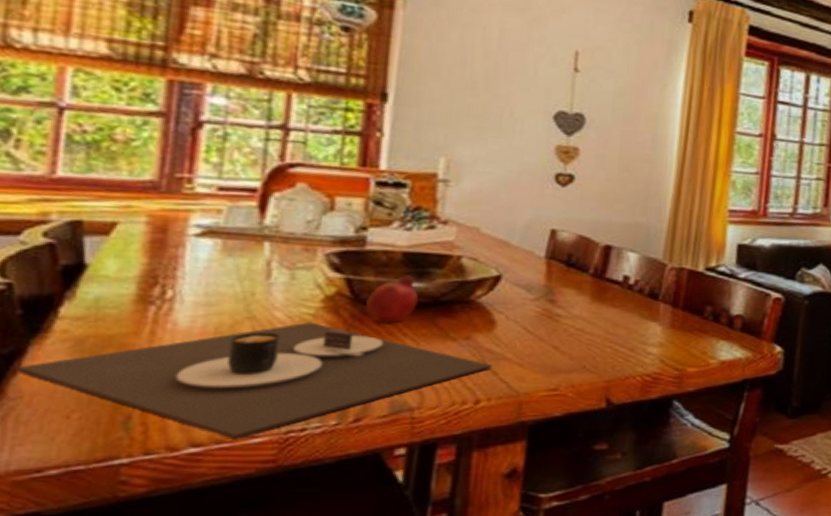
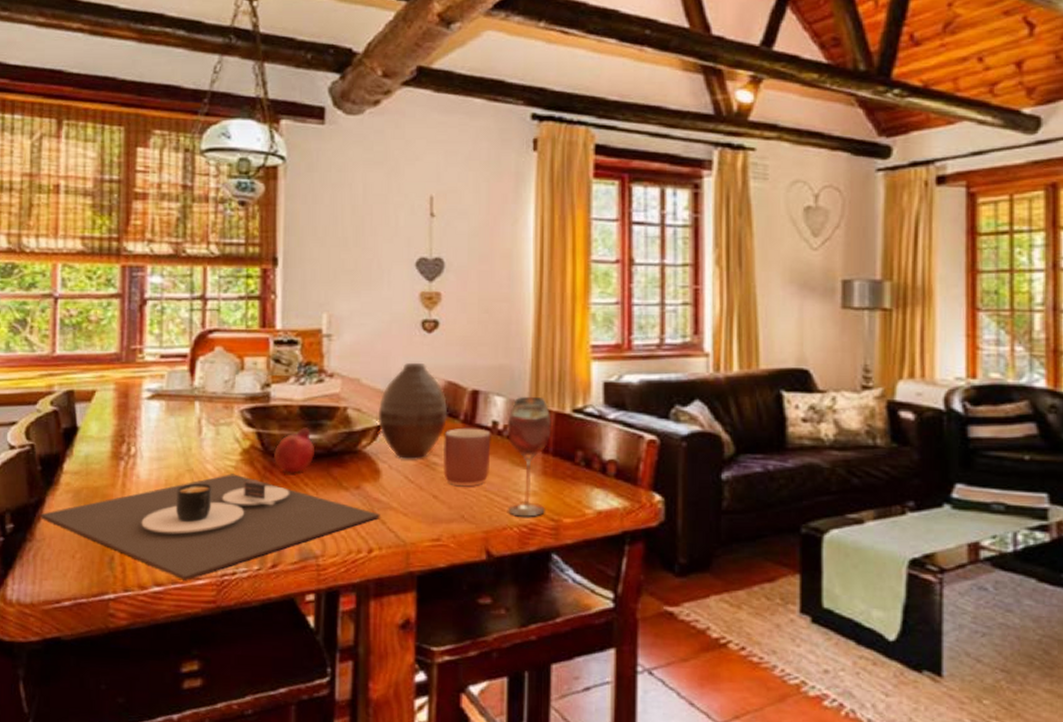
vase: none [496,214,577,311] -> present [378,362,448,459]
mug: none [567,281,621,338] -> present [443,427,491,487]
wineglass: none [632,253,684,367] -> present [508,396,552,517]

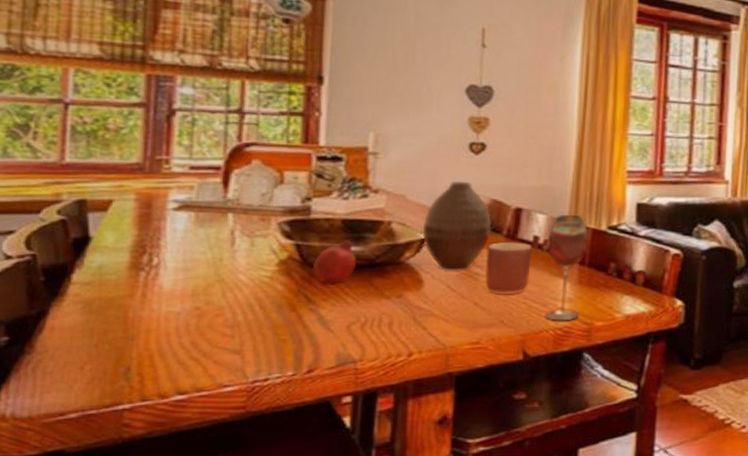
place setting: present [39,474,380,580] -> none [41,284,421,388]

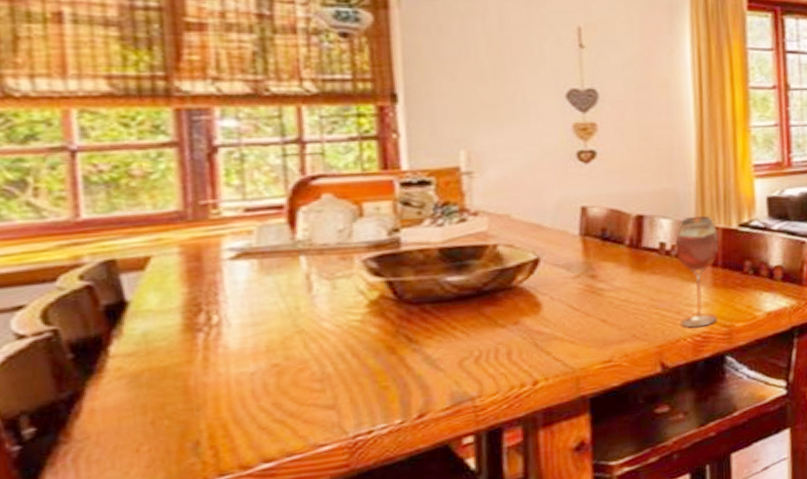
fruit: present [313,240,356,284] -> none [410,269,461,320]
vase: present [422,181,492,270] -> none [534,193,613,288]
mug: present [485,241,532,295] -> none [609,250,660,308]

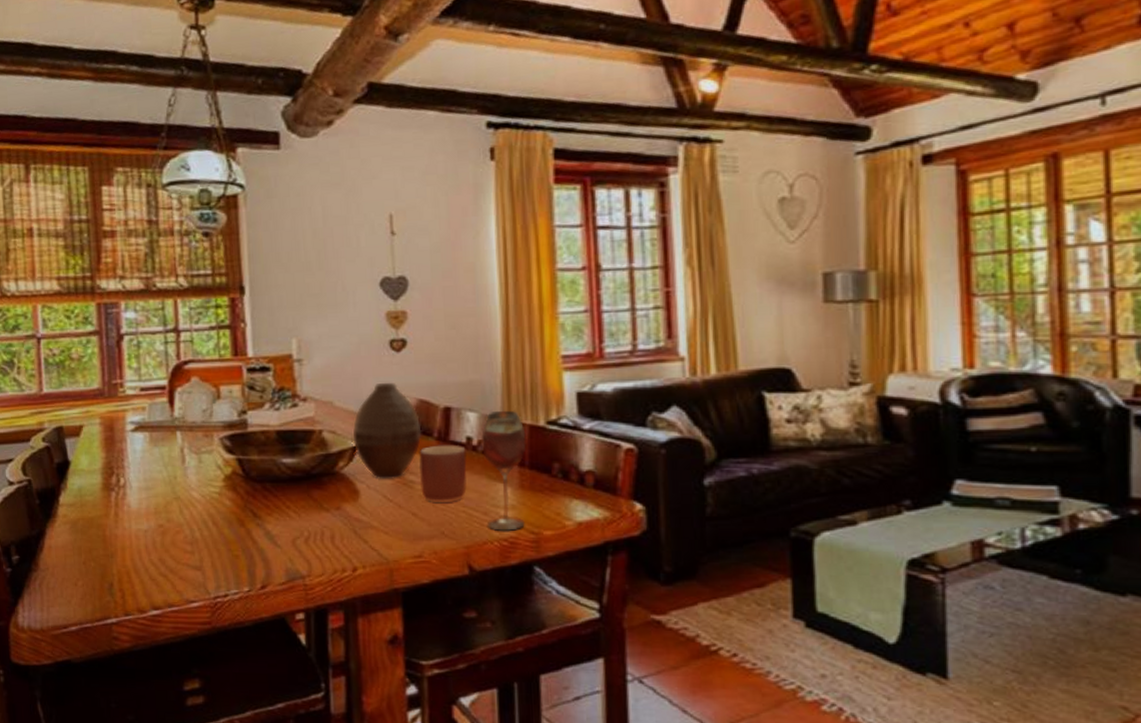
vase: none [534,193,613,288] -> present [353,382,422,478]
mug: none [609,250,660,308] -> present [419,444,467,504]

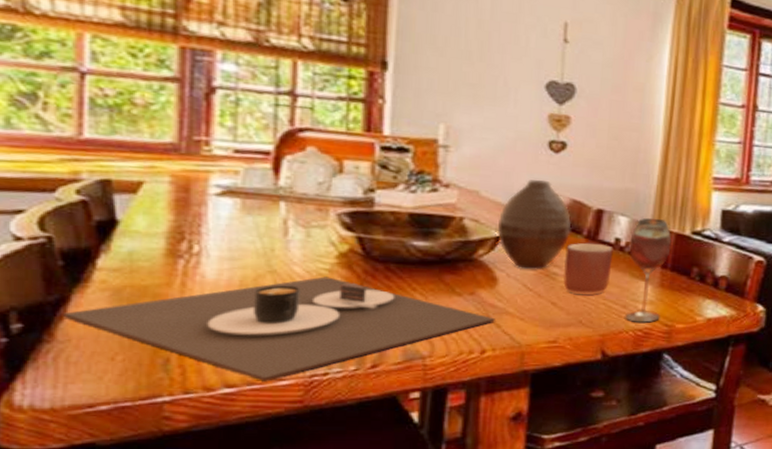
place setting: none [41,500,362,603] -> present [62,276,495,381]

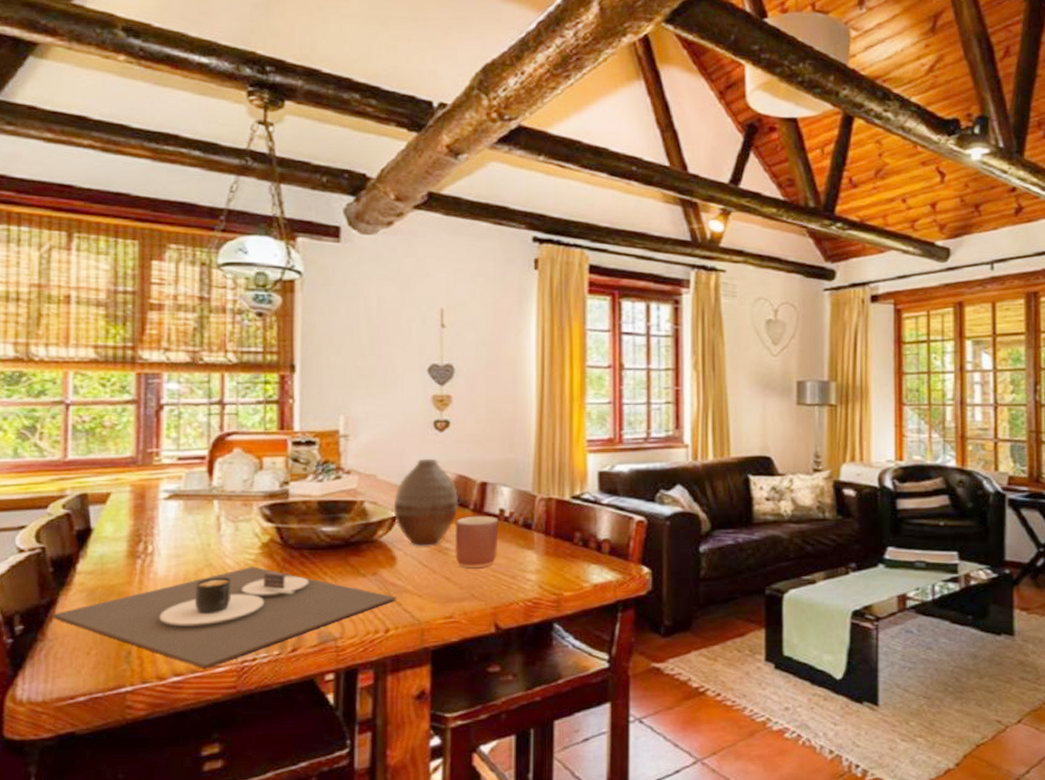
wineglass: present [625,217,672,323] -> none [513,486,553,593]

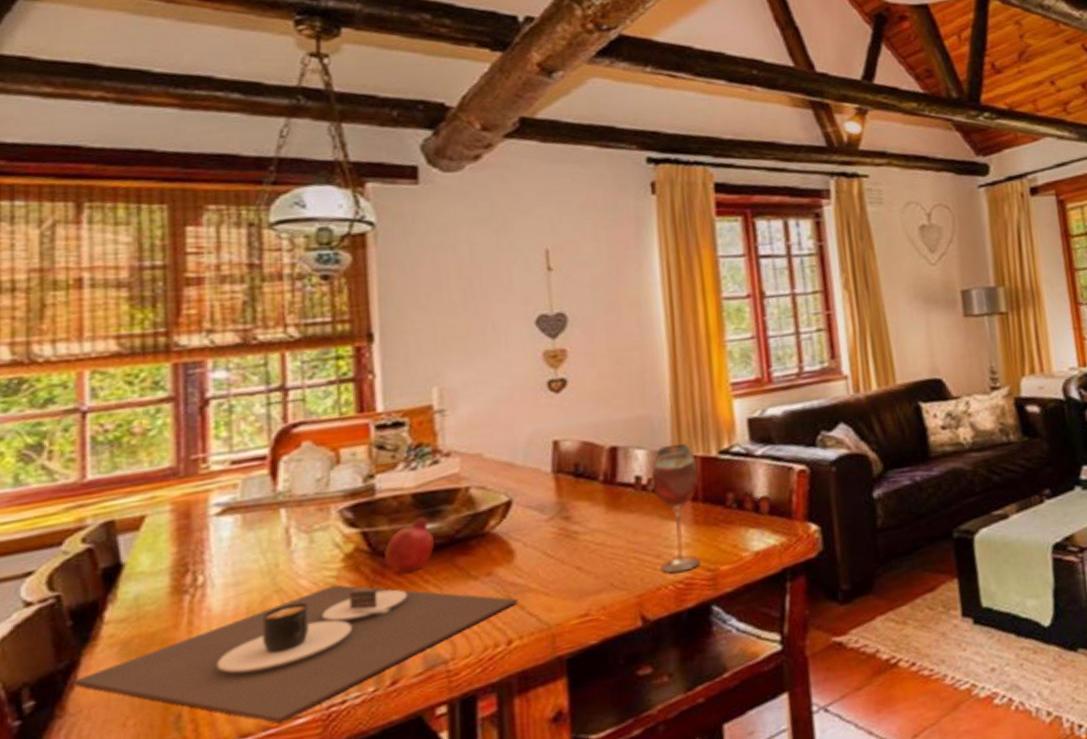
fruit: none [293,521,332,564] -> present [384,517,434,573]
vase: present [393,458,459,546] -> none [506,426,586,532]
mug: present [455,515,499,569] -> none [583,486,637,553]
wineglass: none [513,486,553,593] -> present [651,442,701,573]

